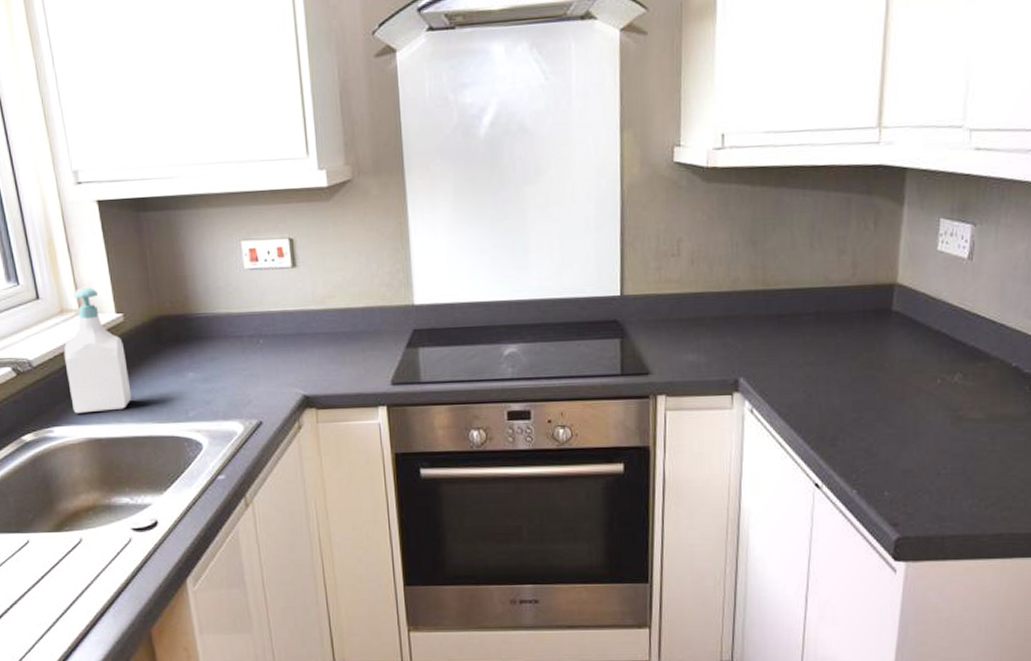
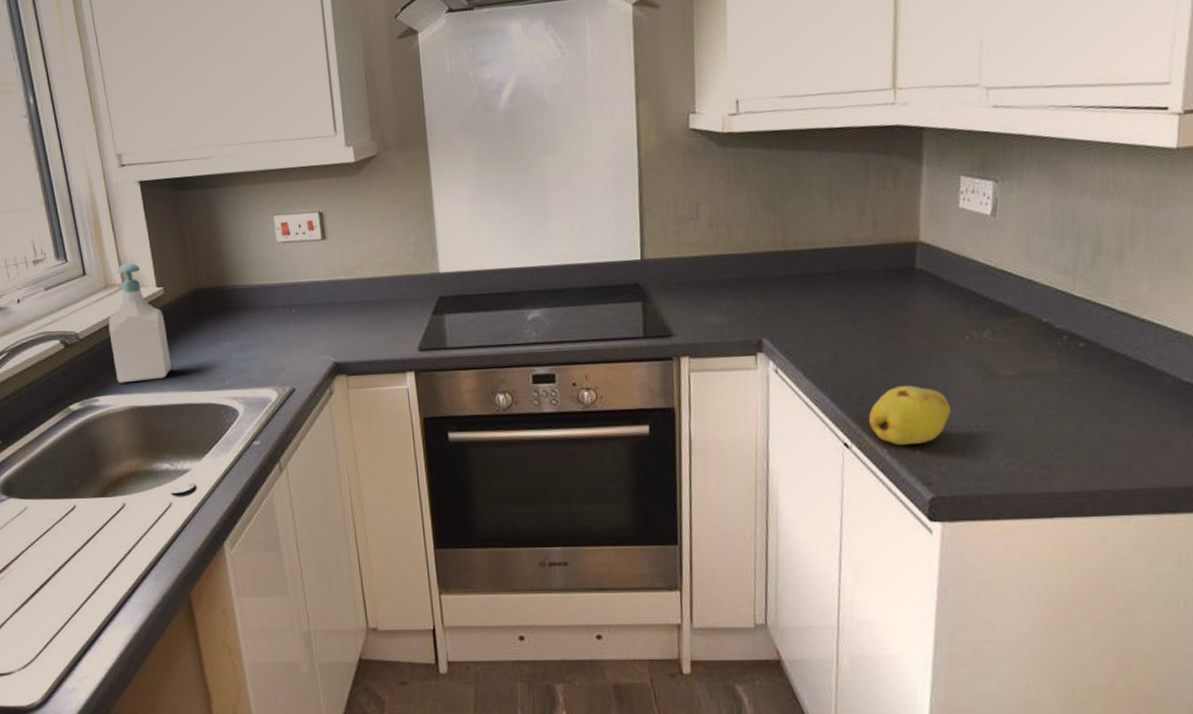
fruit: none [840,426,919,486] -> present [869,385,951,445]

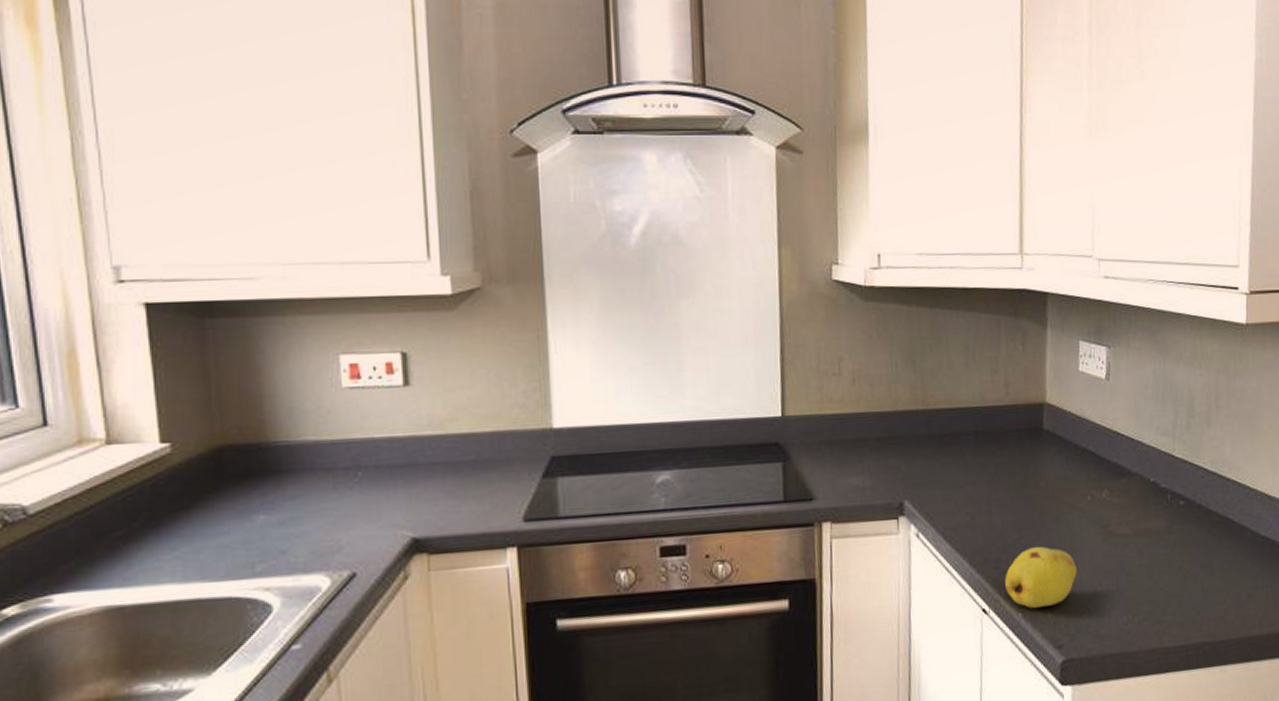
soap bottle: present [108,262,172,383] -> none [78,409,175,575]

